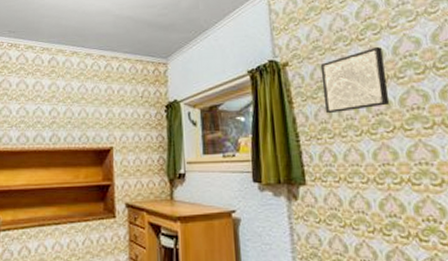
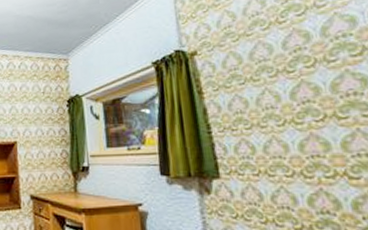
wall art: present [320,47,390,114] -> none [233,29,319,103]

